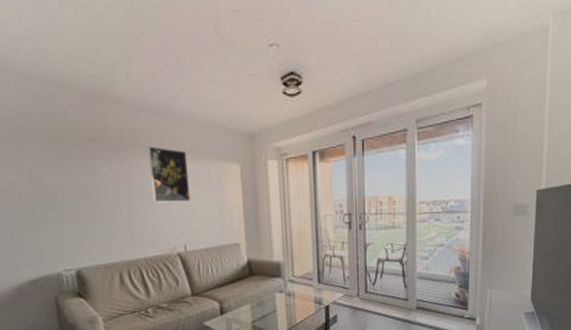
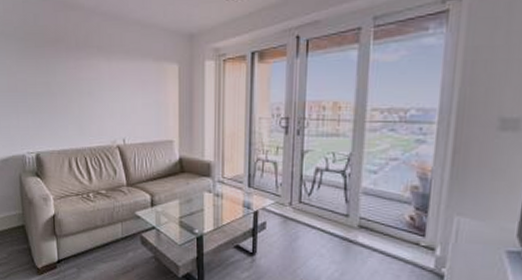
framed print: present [147,146,191,203] -> none [98,47,132,100]

